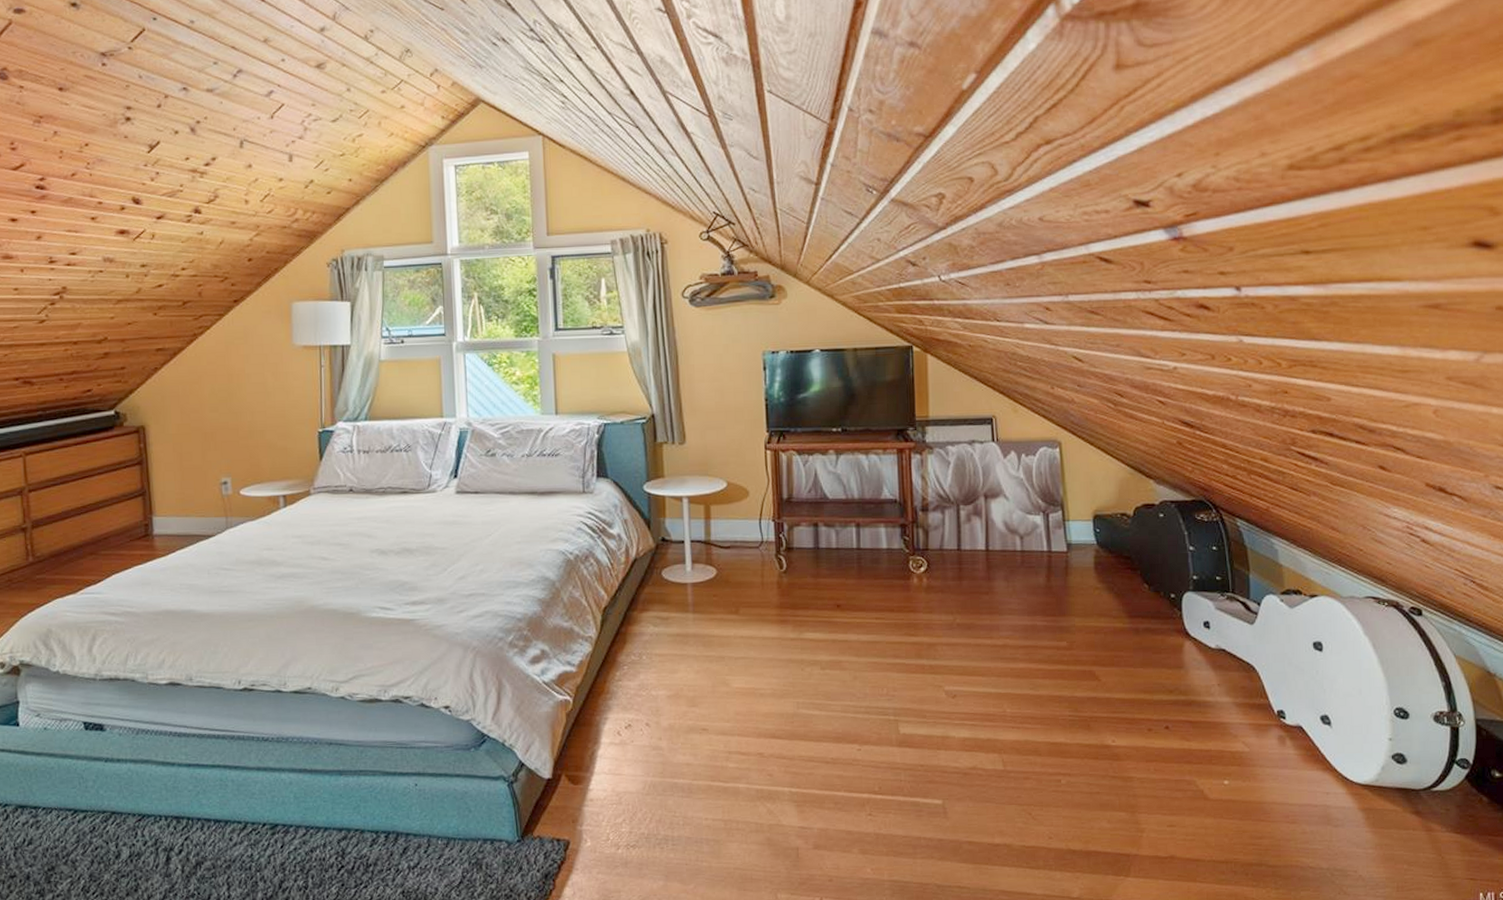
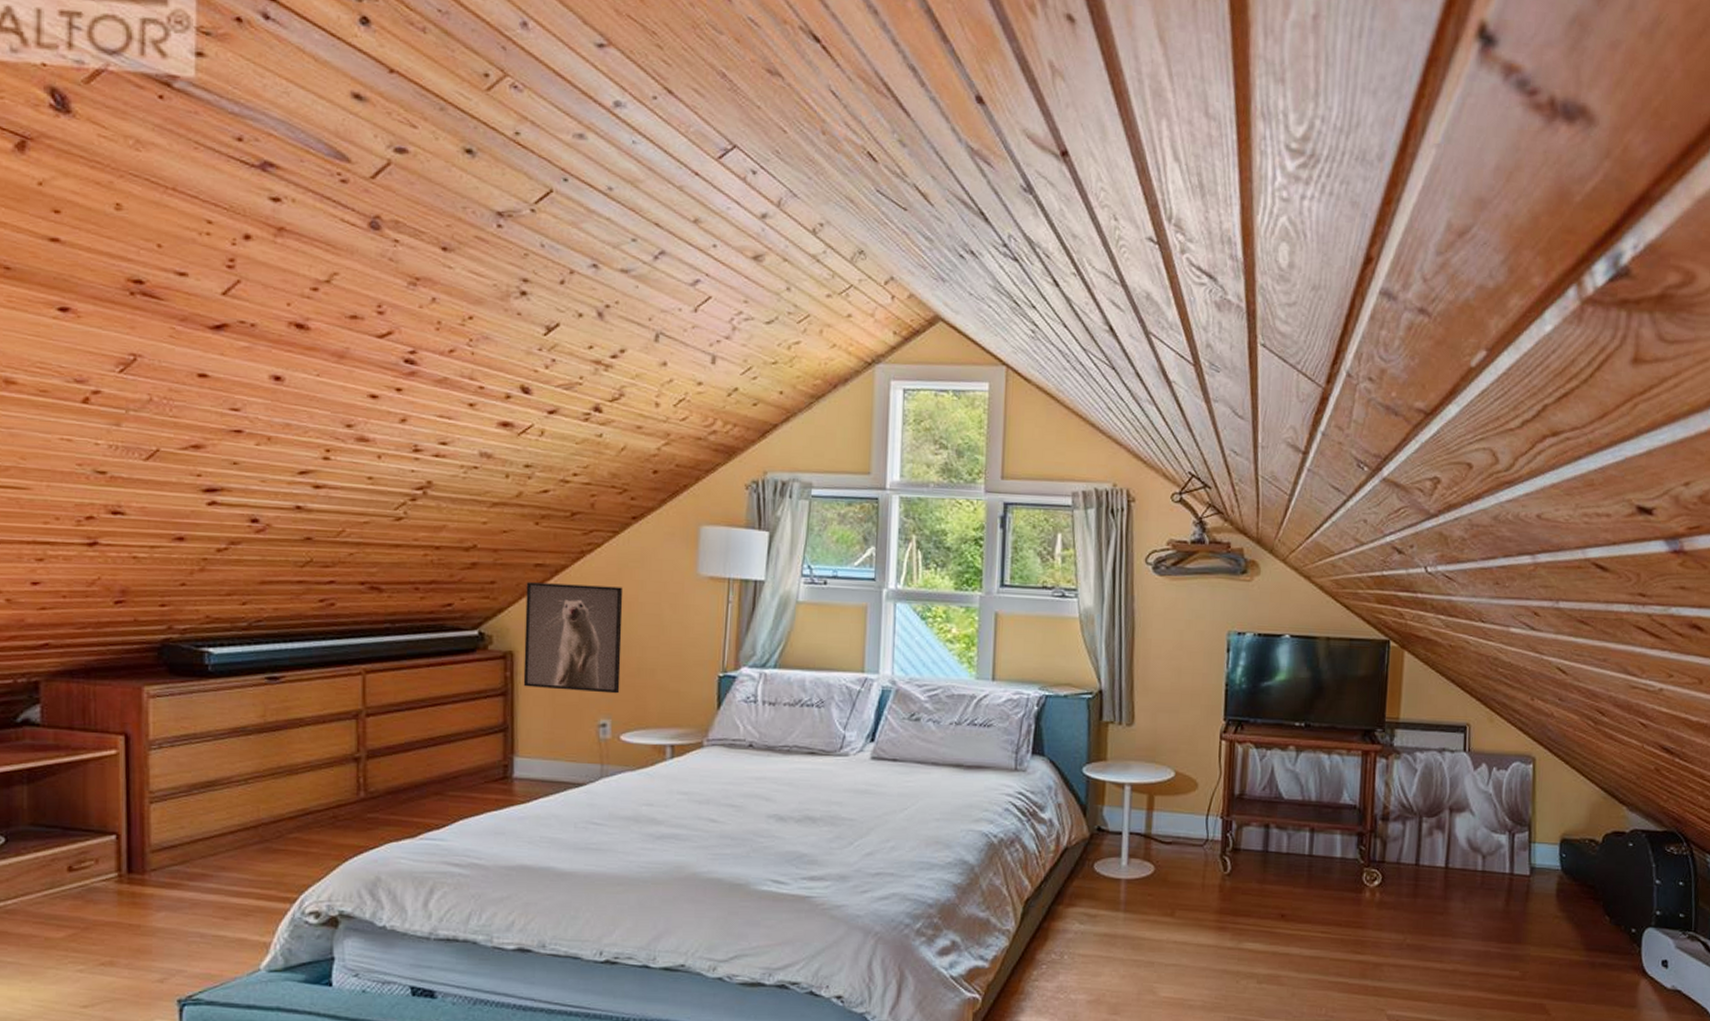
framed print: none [151,362,236,456] -> present [523,582,624,694]

